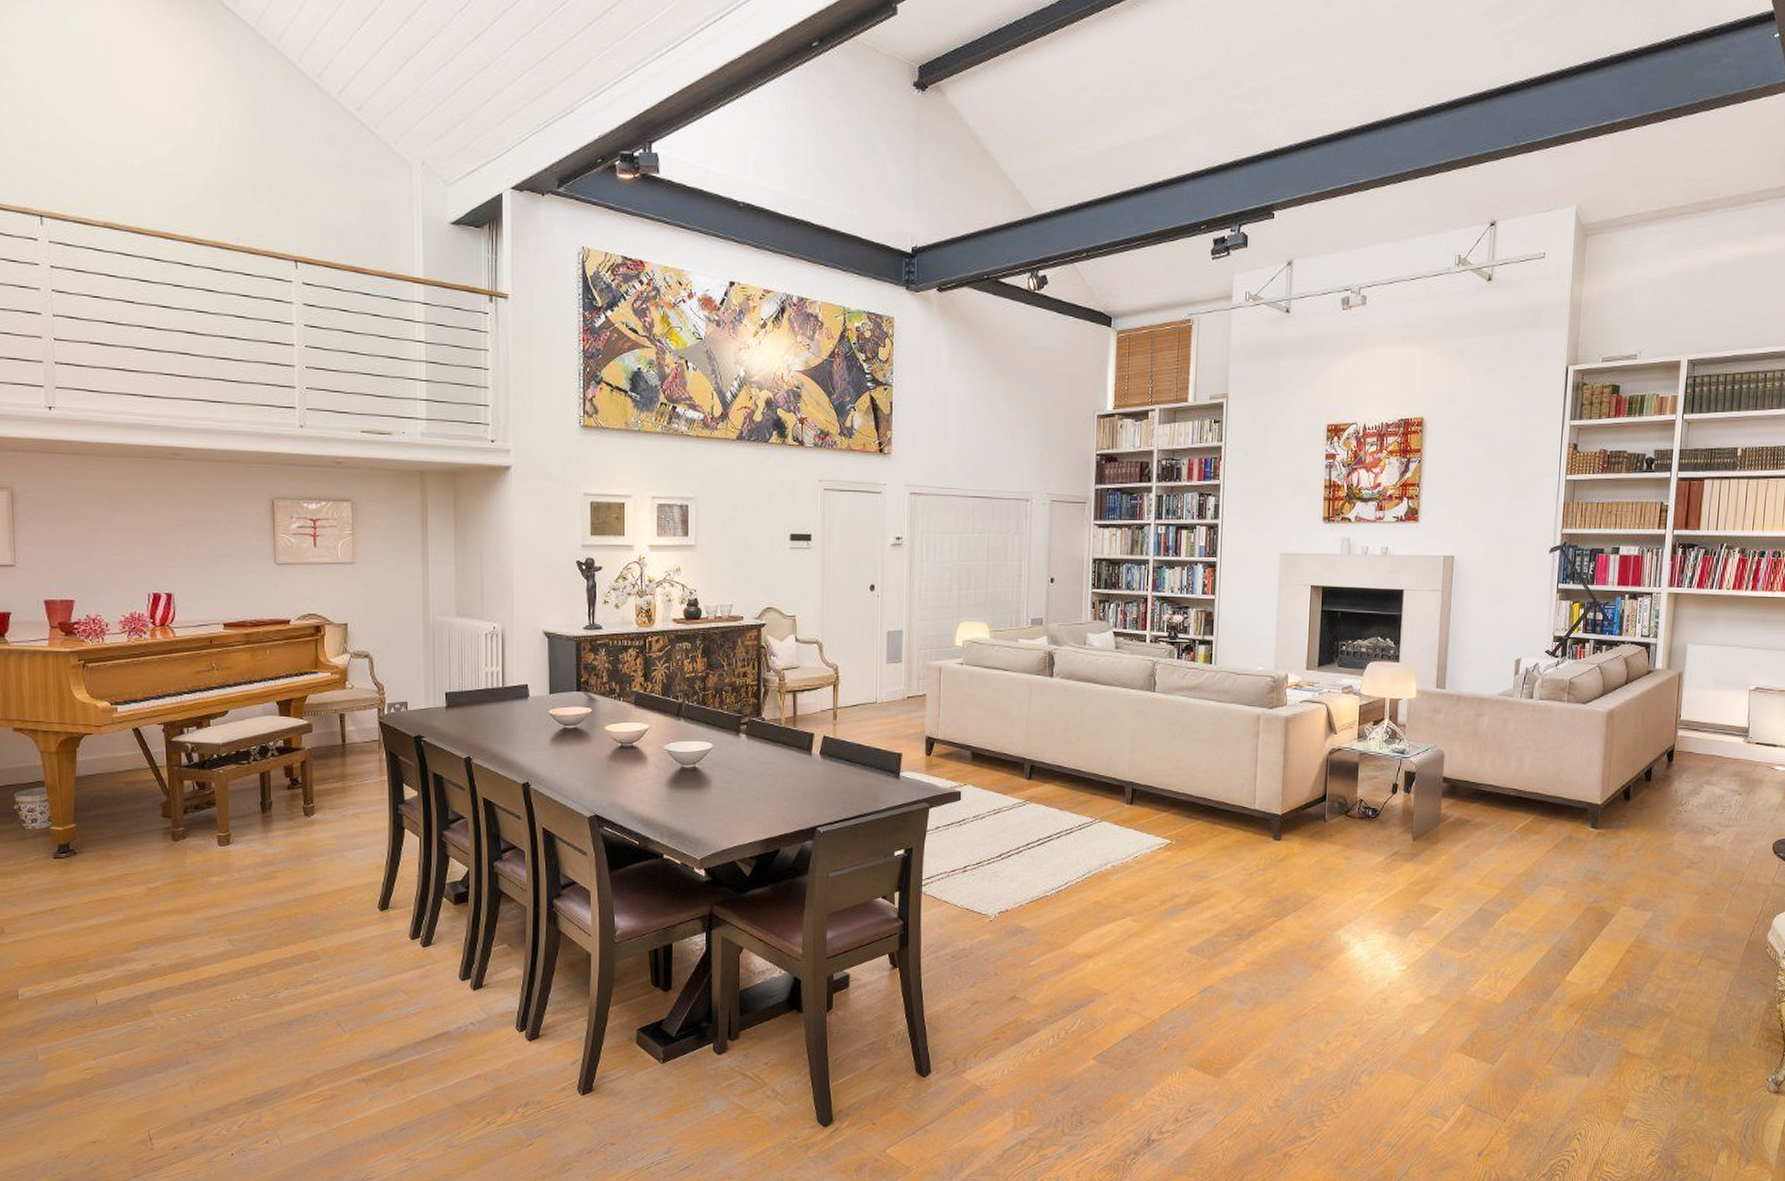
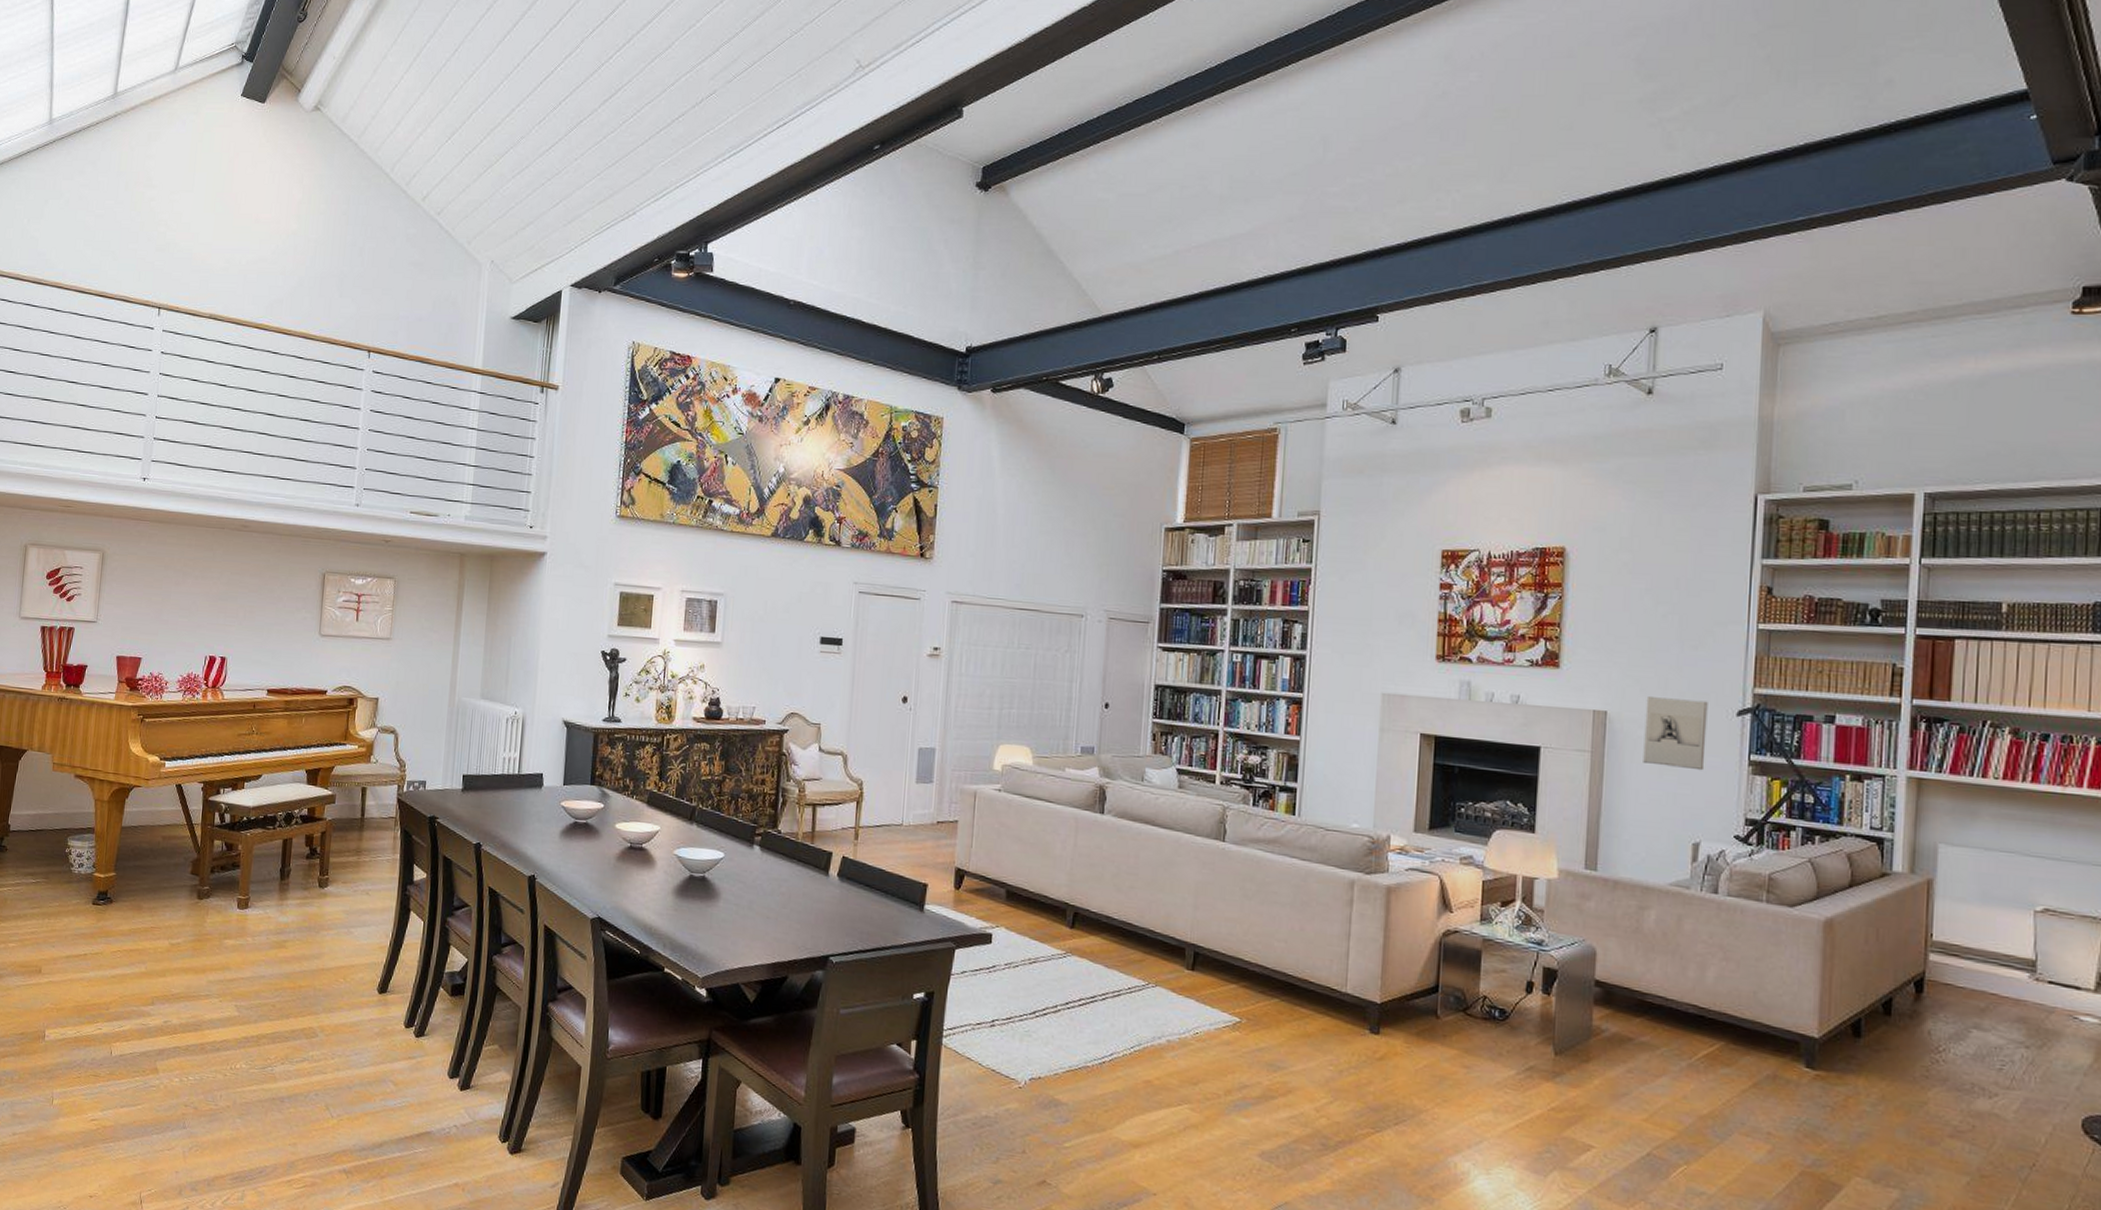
wall sculpture: none [1480,542,1529,600] -> present [1643,697,1708,771]

